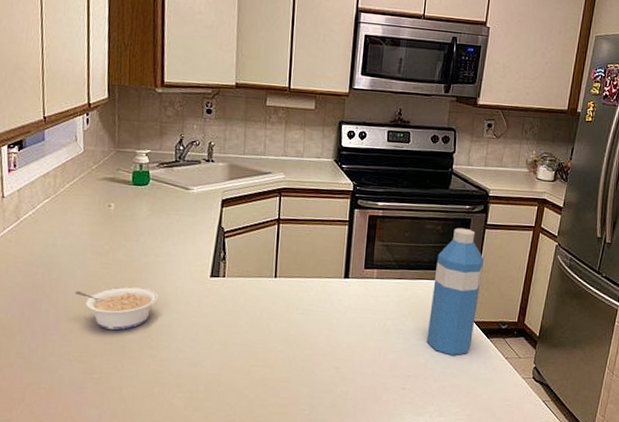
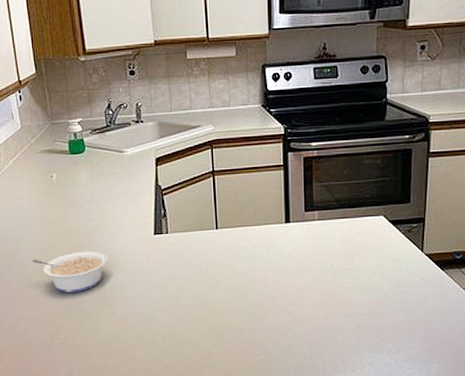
water bottle: present [426,227,484,355] -> none [377,159,430,290]

